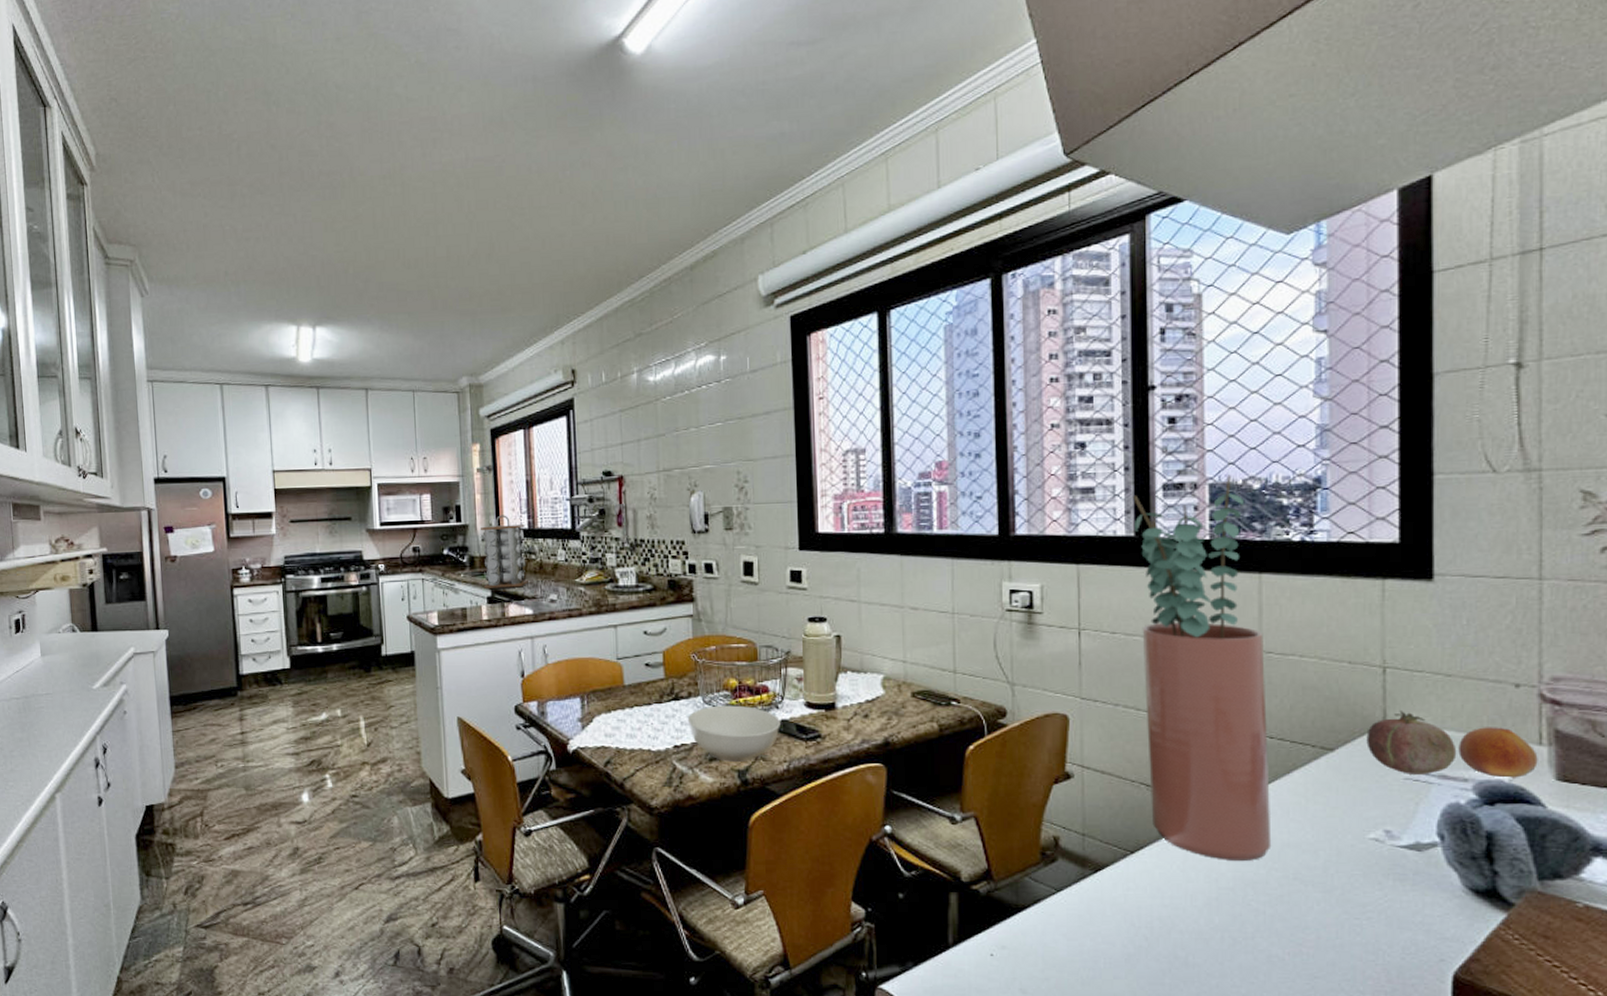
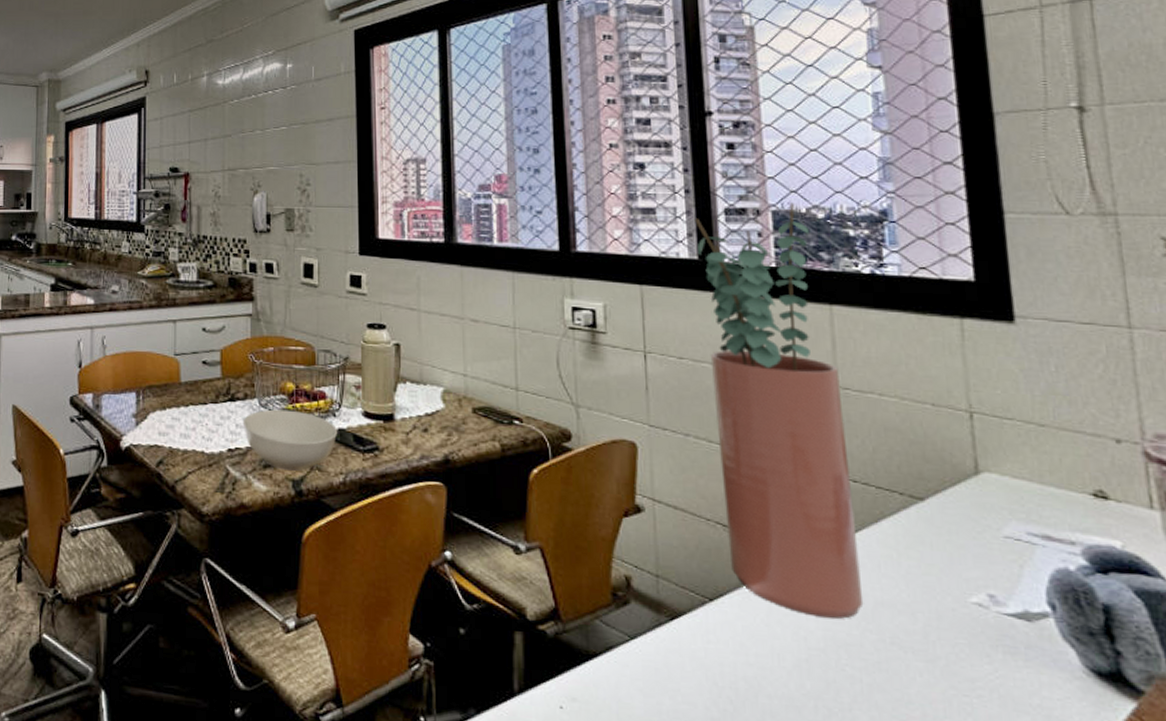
spice rack: present [481,515,528,590] -> none [48,205,92,278]
fruit: present [1366,711,1457,776] -> none [958,461,1060,535]
fruit: present [1458,727,1538,778] -> none [1060,484,1152,545]

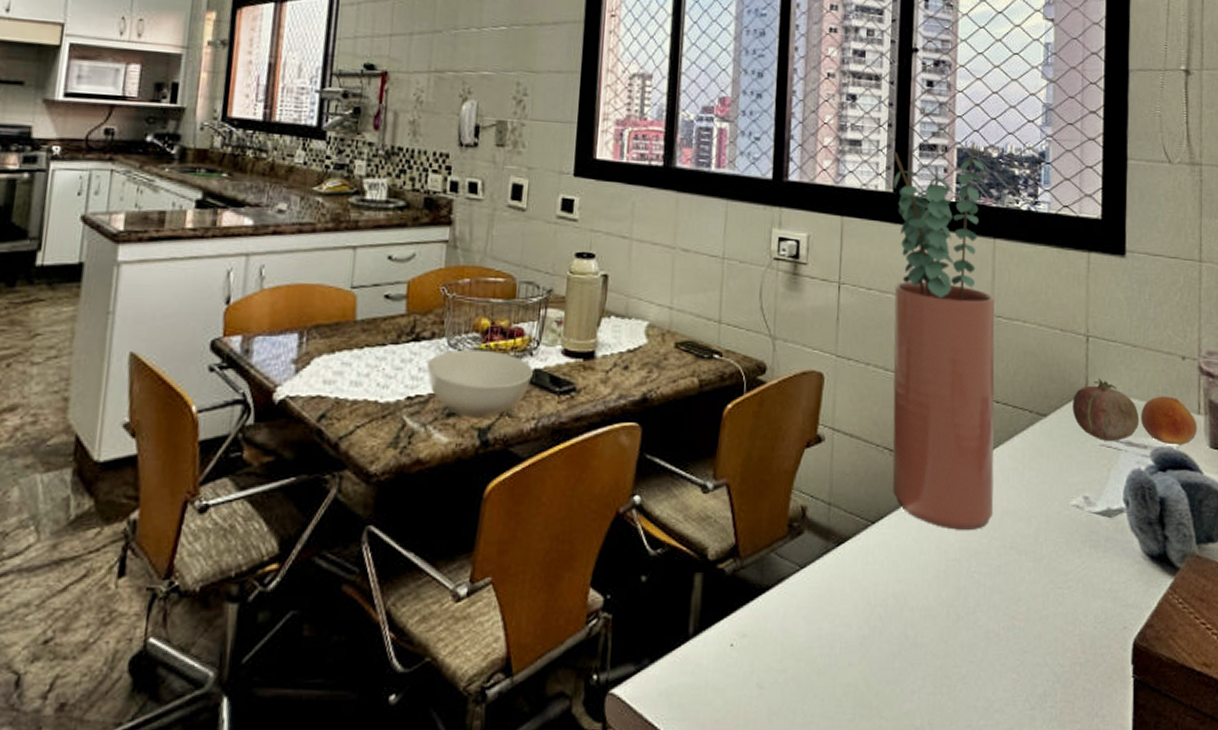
fruit: none [958,461,1060,535] -> present [1072,379,1140,442]
fruit: none [1060,484,1152,545] -> present [1141,396,1197,445]

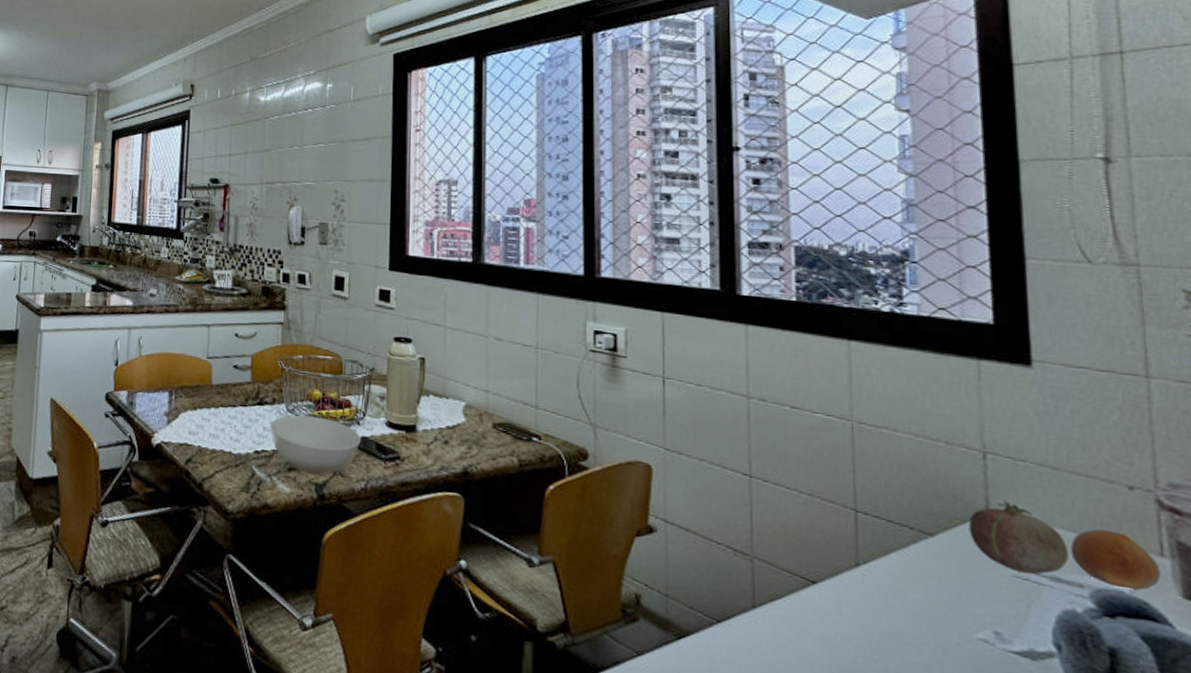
vase: present [892,141,995,530] -> none [717,239,870,647]

